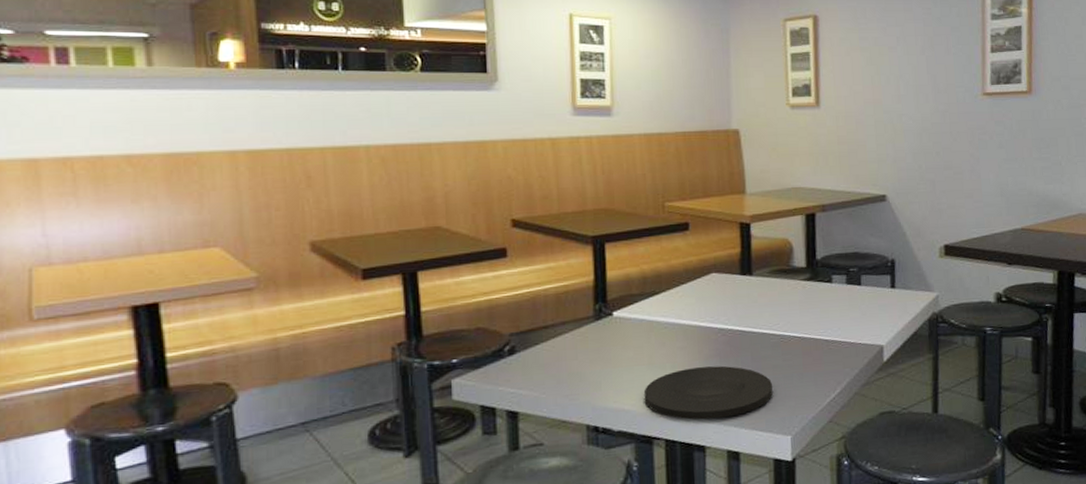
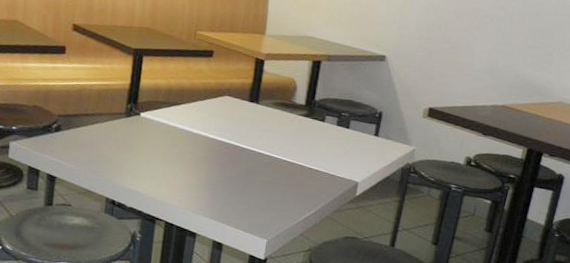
plate: present [643,365,773,420] -> none [154,169,259,215]

